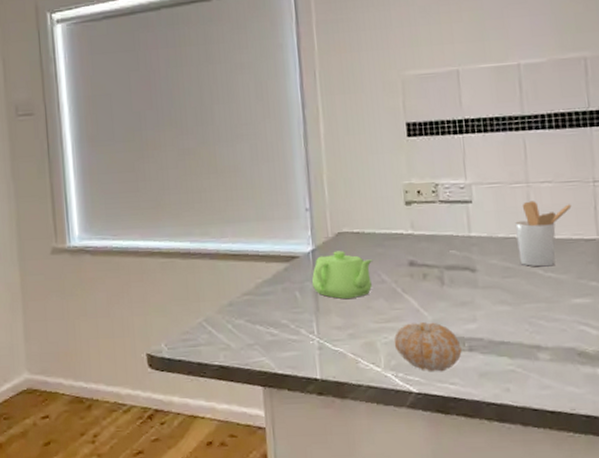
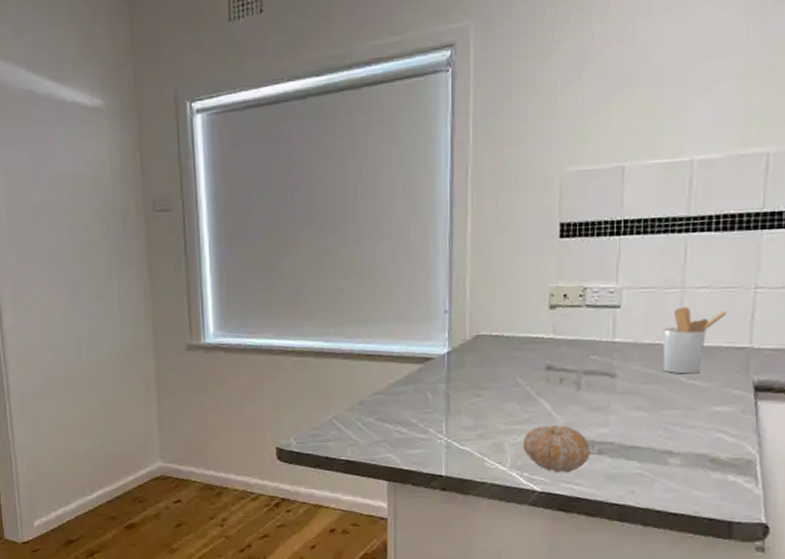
teapot: present [311,250,373,300] -> none [444,353,510,401]

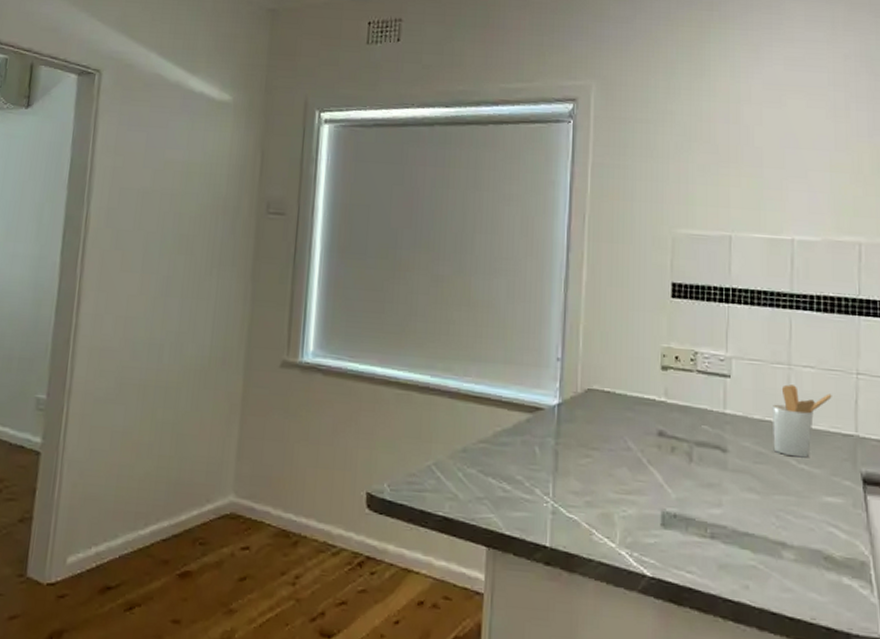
fruit: present [522,425,590,473] -> none [632,498,703,558]

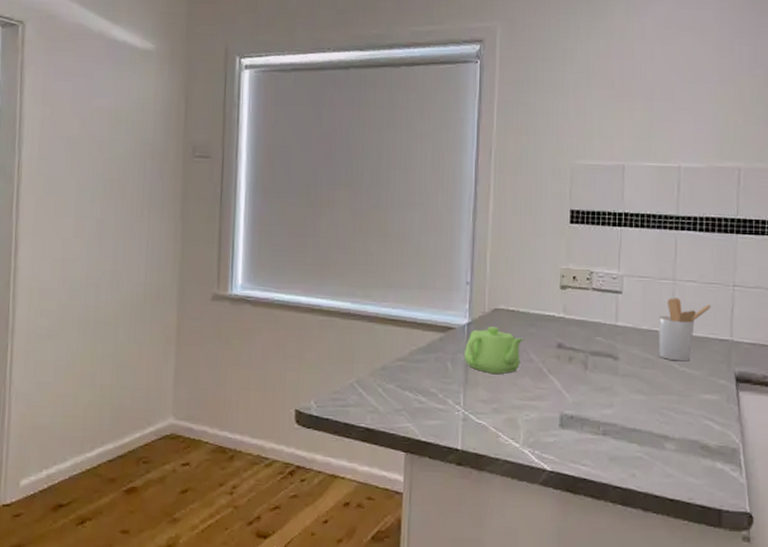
teapot: none [553,408,621,463] -> present [463,326,524,375]

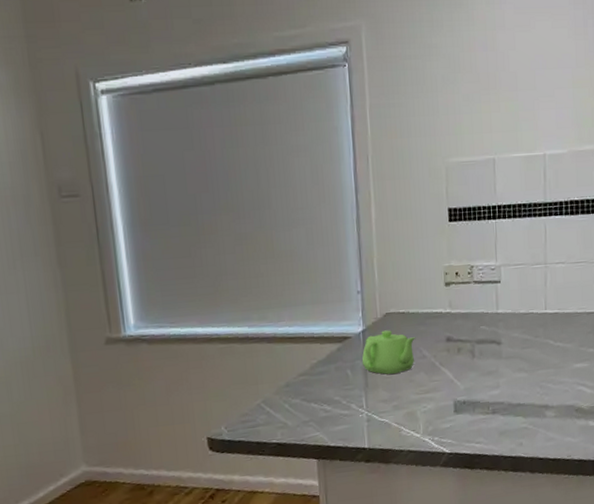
utensil holder: present [659,298,711,362] -> none [534,280,579,338]

